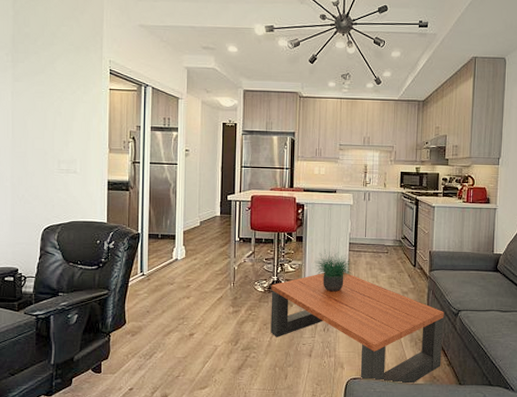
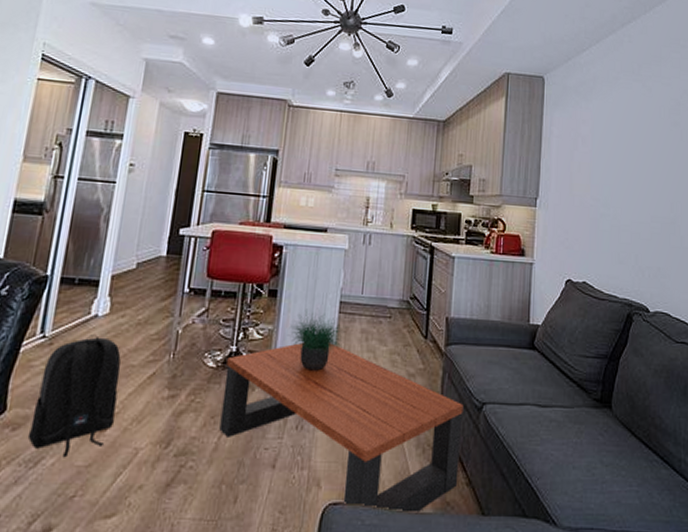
backpack: none [142,272,199,353] -> present [27,335,121,458]

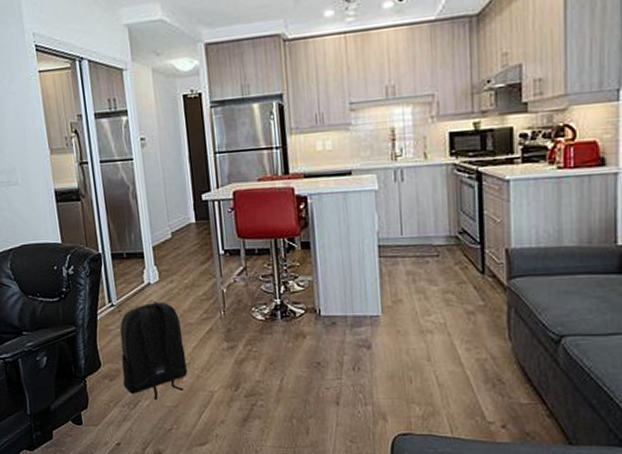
coffee table: present [219,343,464,514] -> none [274,288,537,444]
potted plant: present [288,309,347,371] -> none [328,256,390,316]

